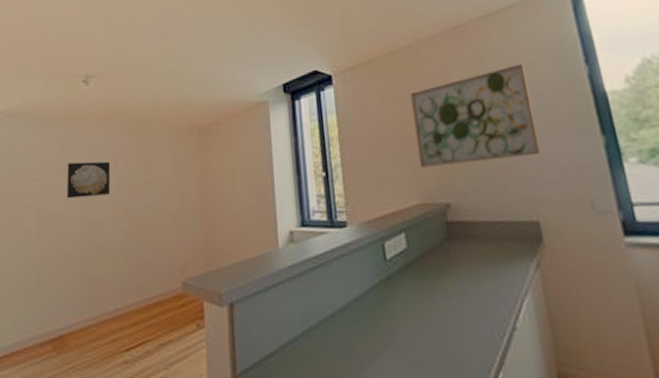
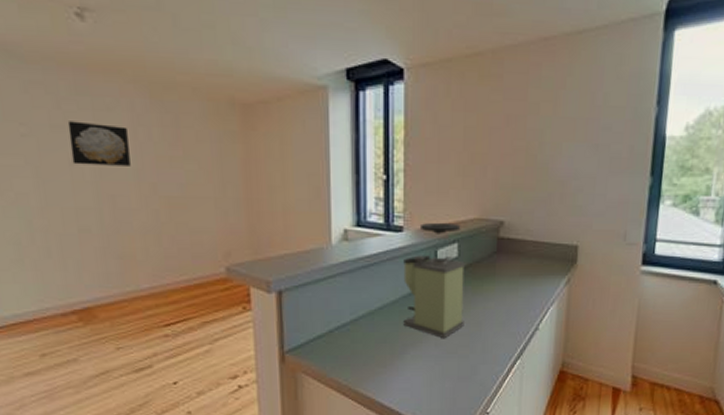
coffee grinder: none [351,211,427,349] -> present [403,222,466,339]
wall art: present [410,63,542,168] -> none [482,93,601,187]

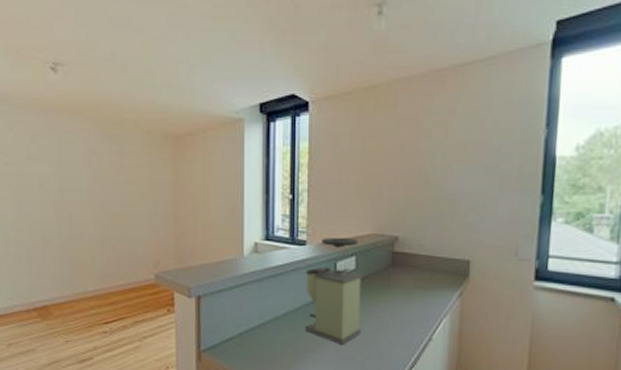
wall art: present [67,121,131,166] -> none [40,152,85,189]

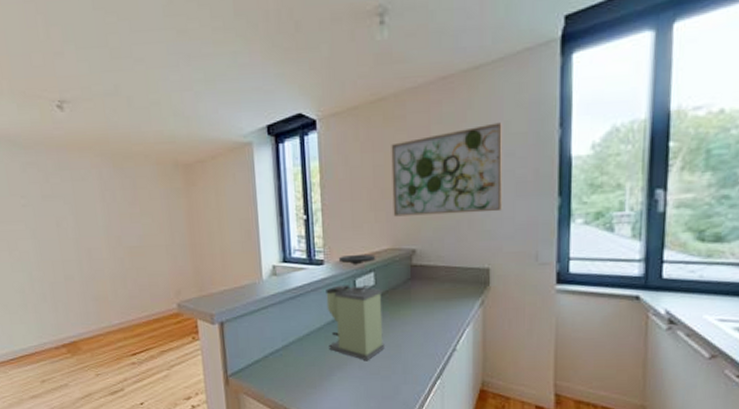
wall art: none [378,118,491,205] -> present [391,122,503,217]

